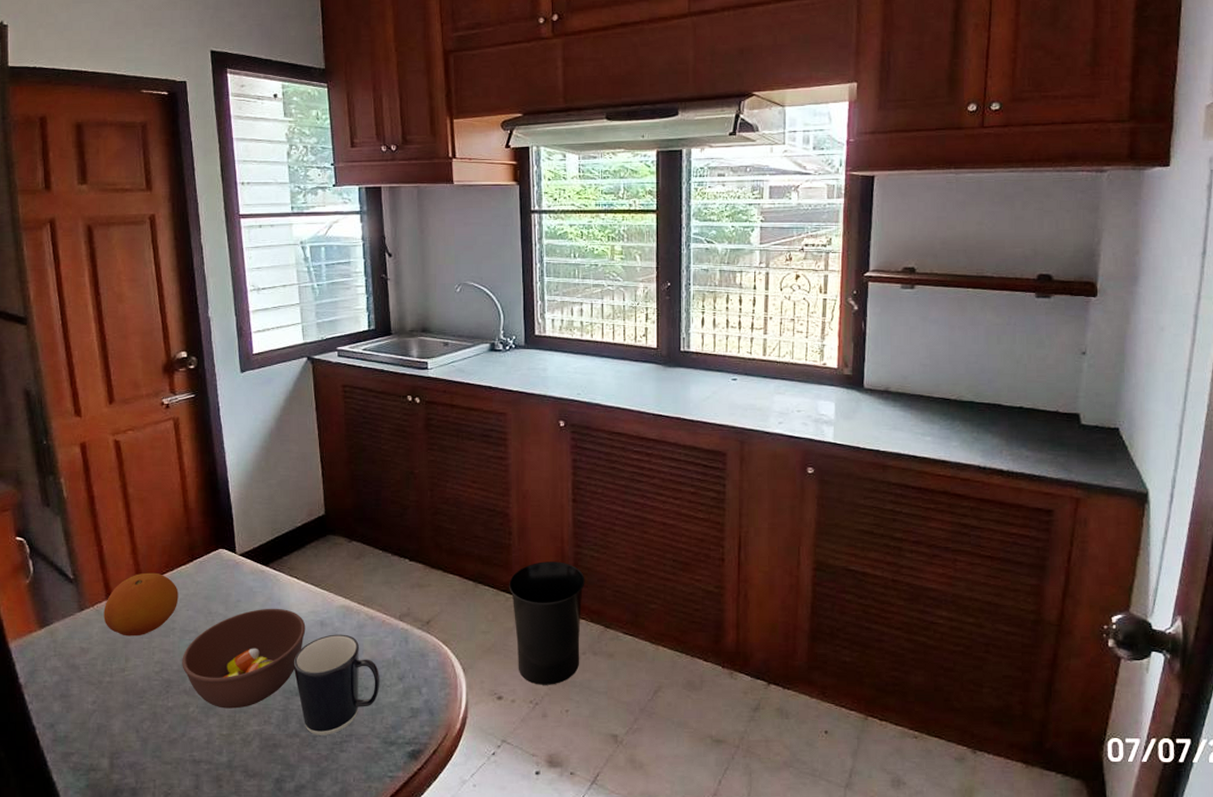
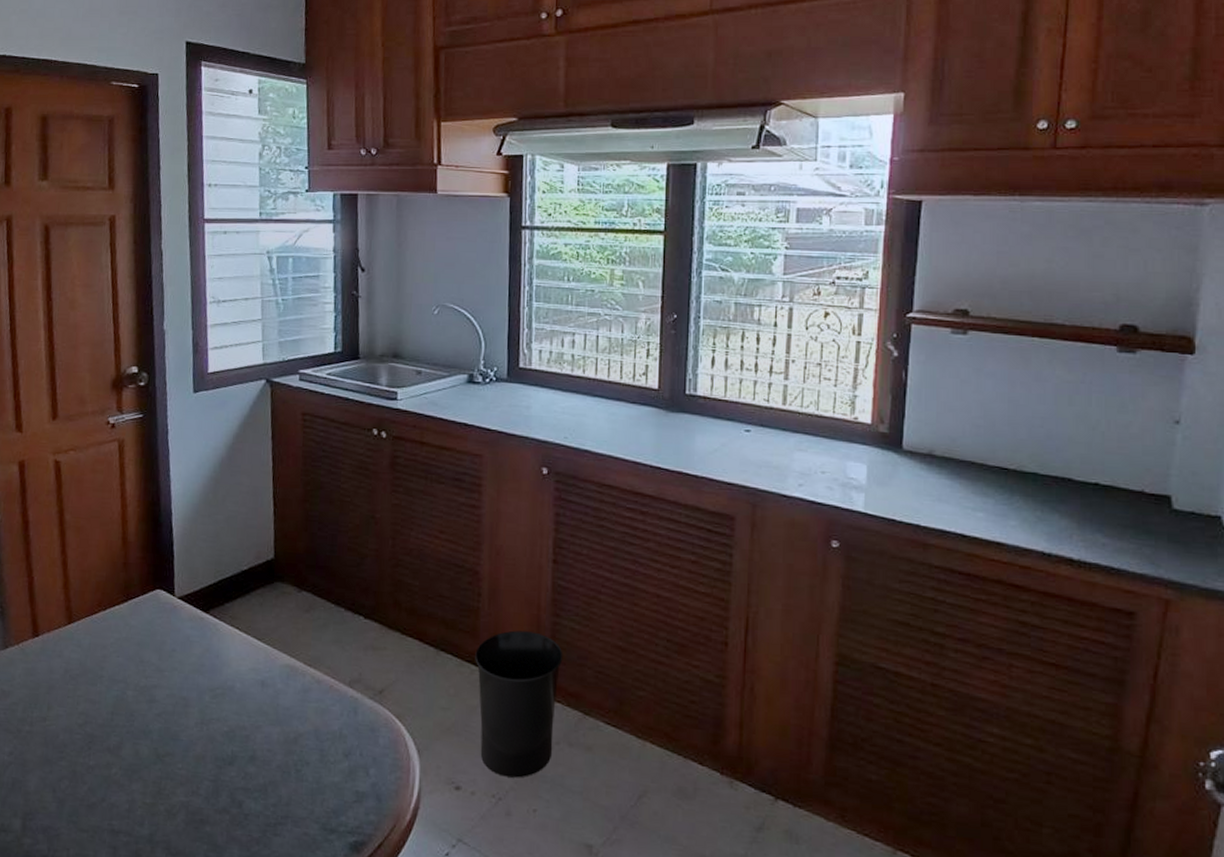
fruit: present [104,572,179,636] -> none [28,610,110,682]
soup bowl: present [182,608,306,709] -> none [107,661,245,774]
mug: present [293,634,380,735] -> none [228,697,324,815]

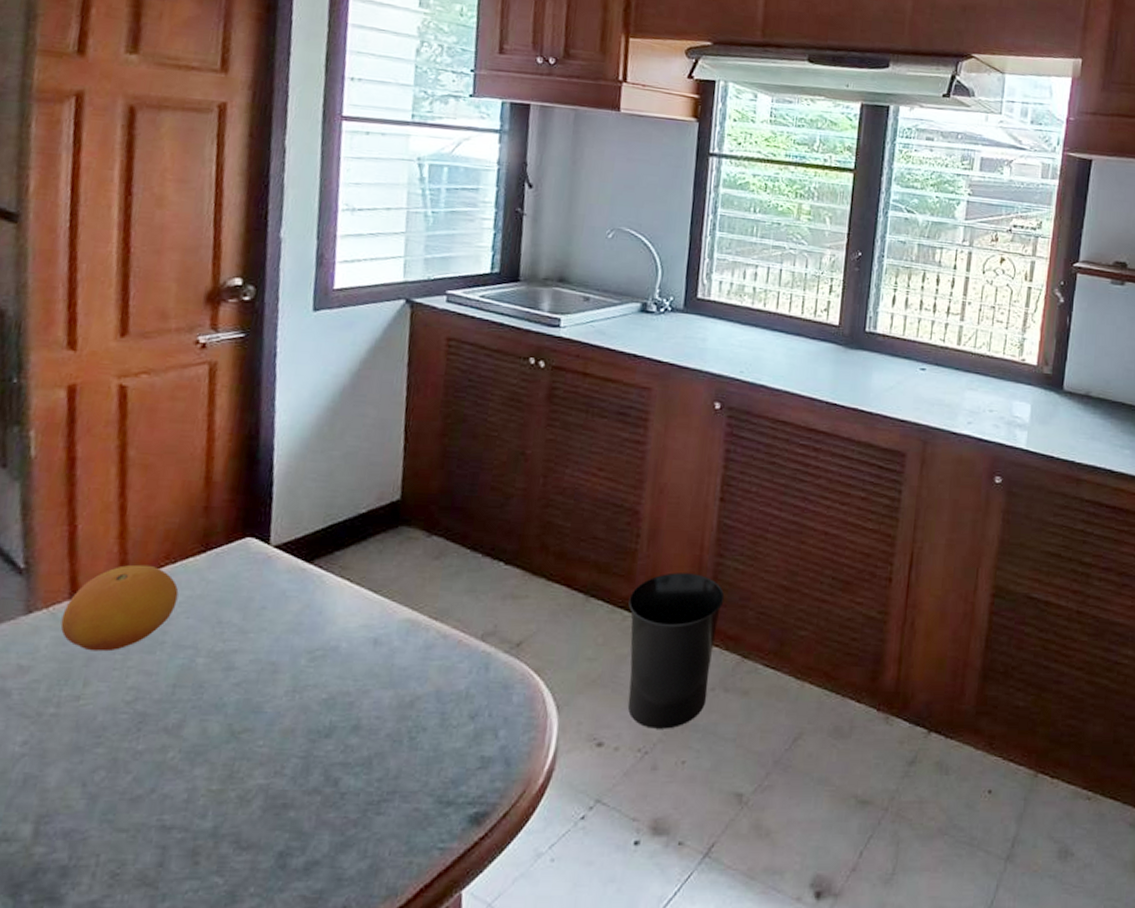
fruit: none [28,610,110,682] -> present [60,564,179,652]

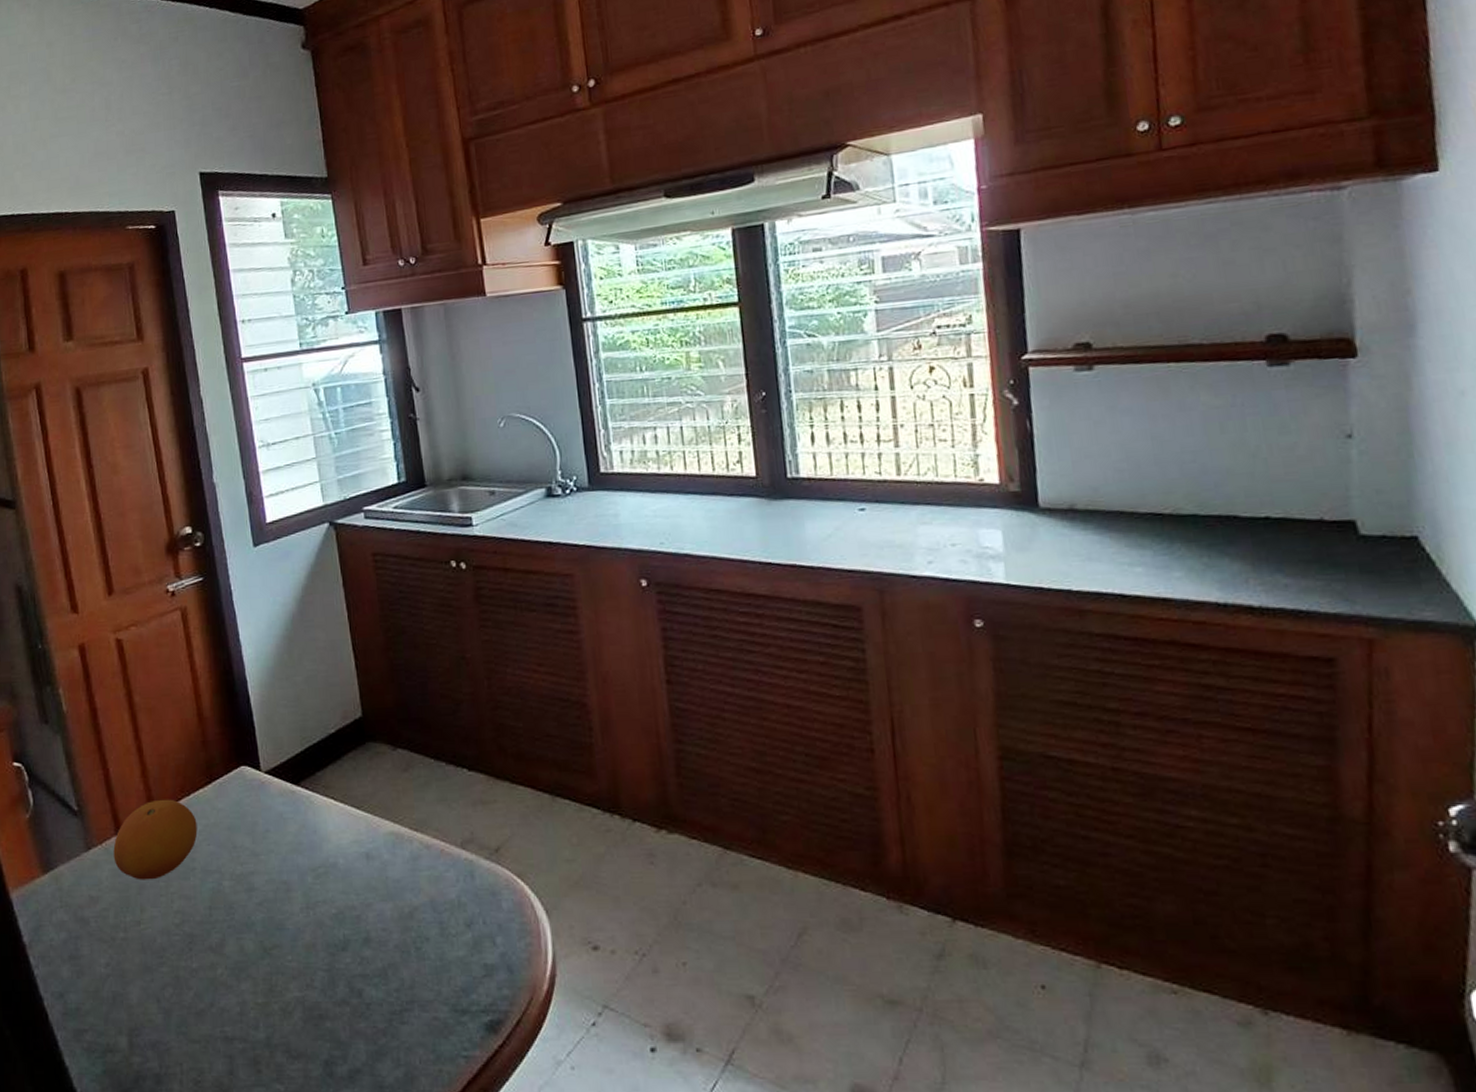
waste bin: present [627,572,725,729] -> none [594,763,695,930]

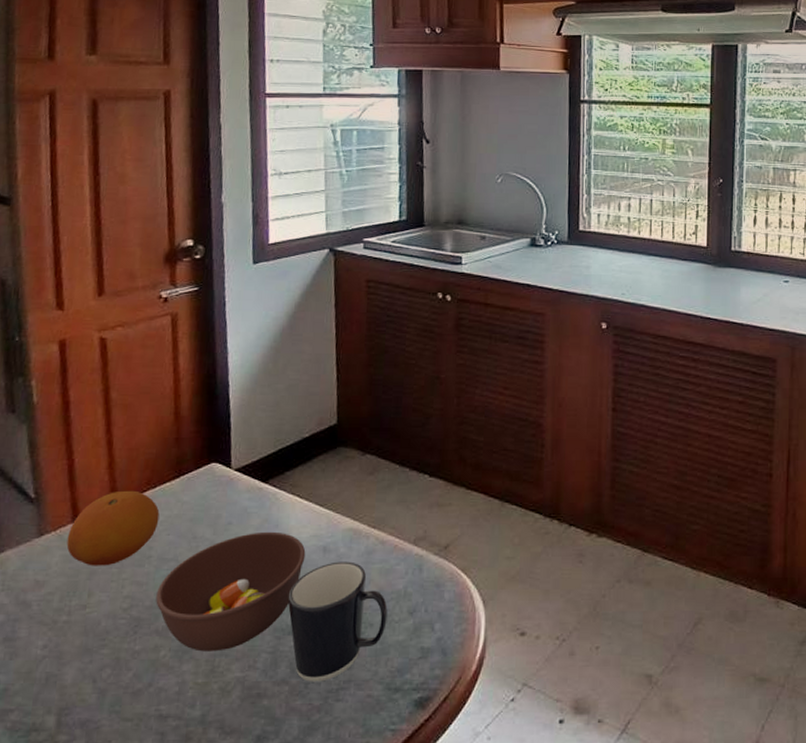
soup bowl: none [205,838,349,970] -> present [155,531,306,652]
mug: none [336,869,444,1003] -> present [287,561,388,682]

